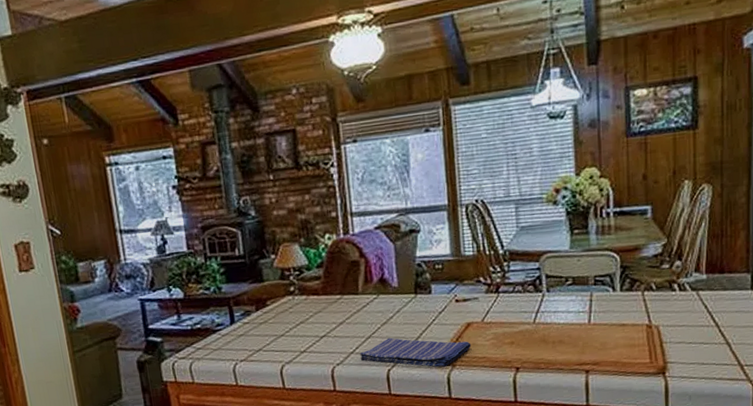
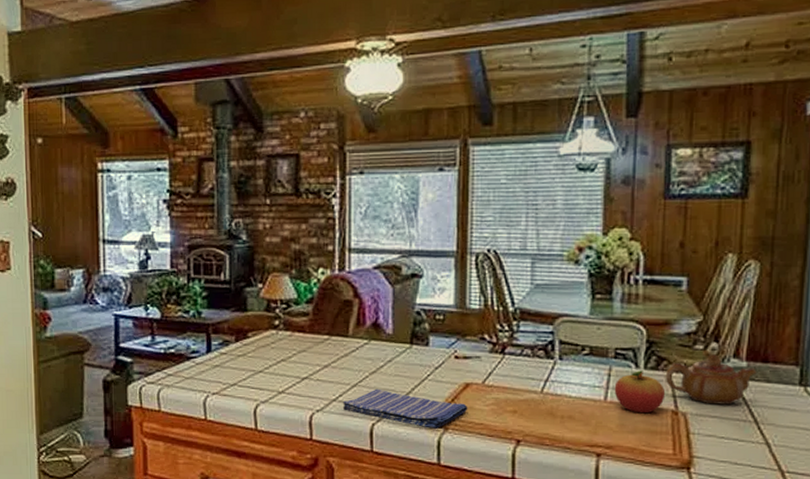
fruit: none [596,293,640,331] -> present [614,370,666,414]
teapot: none [638,271,715,316] -> present [665,354,757,405]

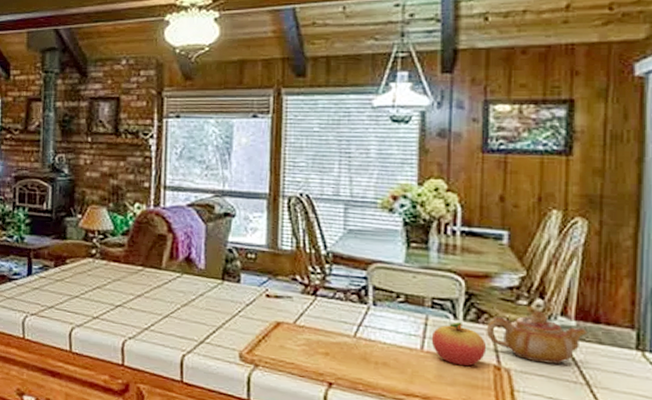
dish towel: present [342,388,468,429] -> none [154,321,279,365]

